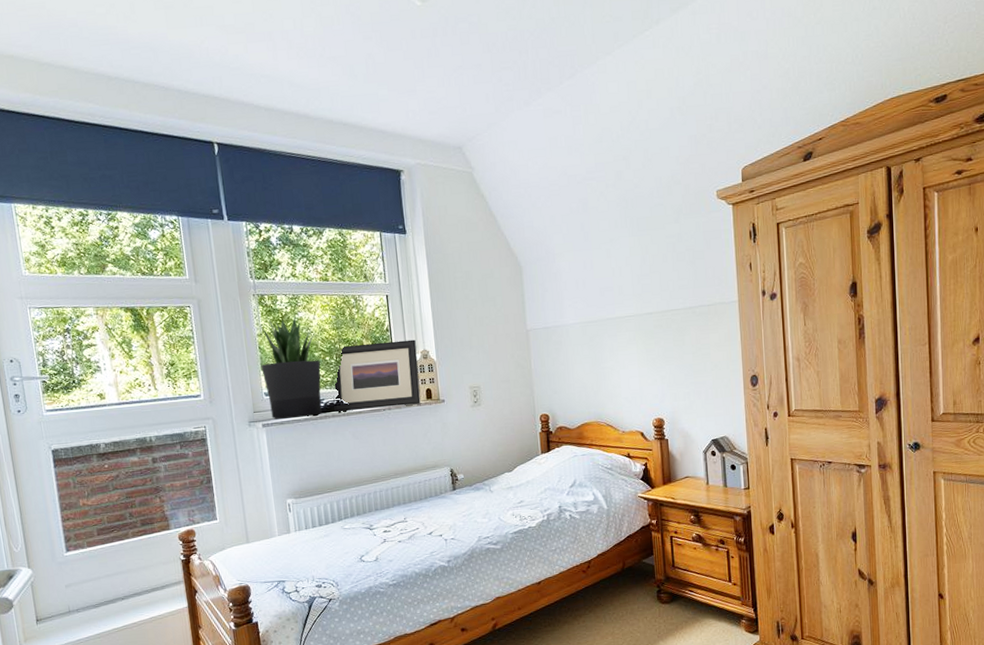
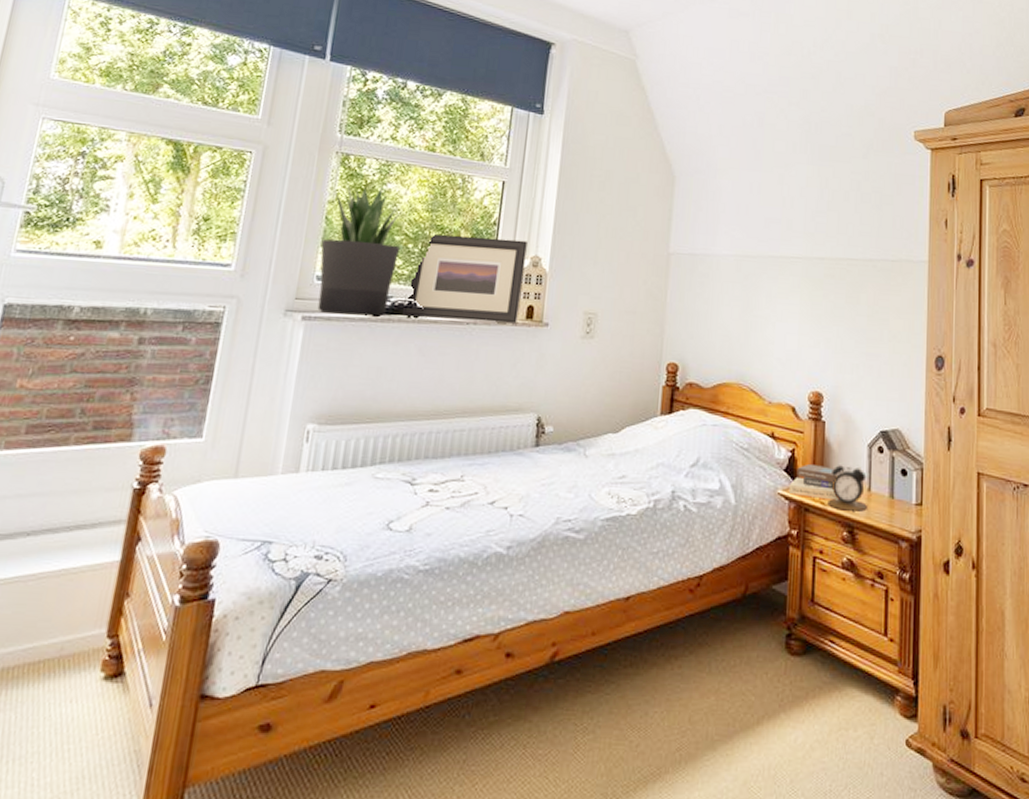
books: none [646,471,689,496] -> present [788,463,847,501]
alarm clock: none [677,466,707,501] -> present [828,462,867,511]

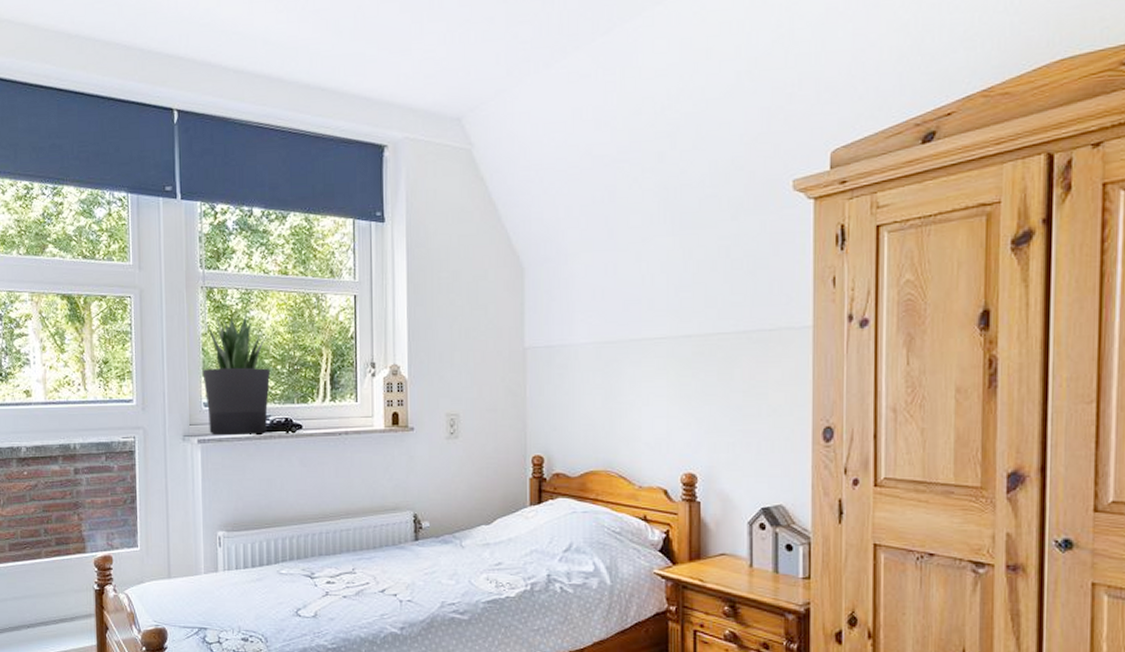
picture frame: present [403,233,527,324] -> none [281,351,385,433]
books: present [788,463,847,501] -> none [665,543,726,578]
alarm clock: present [828,462,867,511] -> none [706,540,749,587]

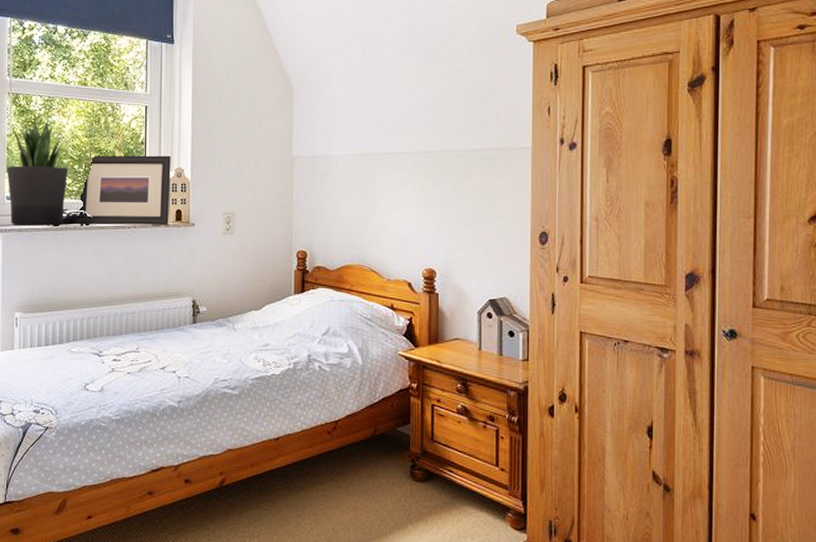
picture frame: none [281,351,385,433] -> present [77,155,171,225]

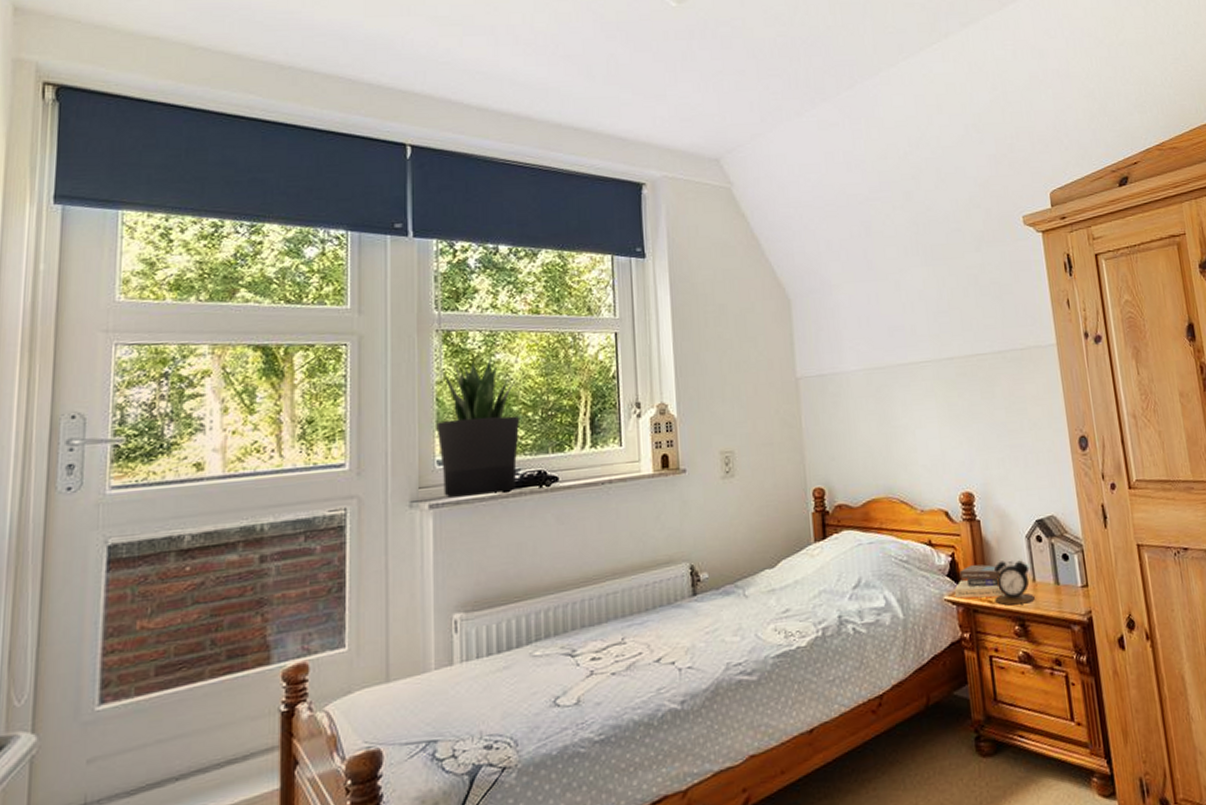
picture frame: present [77,155,171,225] -> none [533,389,654,488]
books: none [408,329,459,359] -> present [954,564,1009,599]
alarm clock: none [443,327,478,367] -> present [994,556,1035,605]

